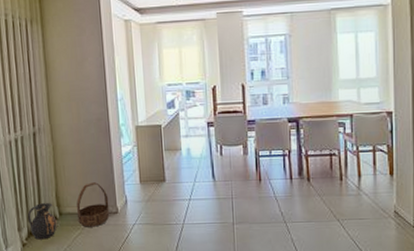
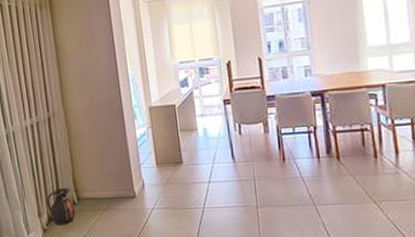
basket: present [76,182,110,227] -> none [93,166,128,212]

